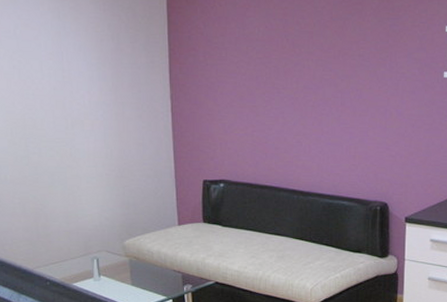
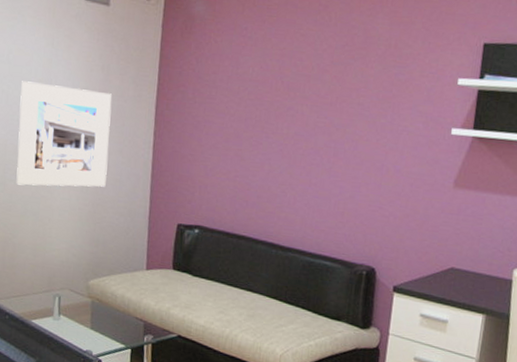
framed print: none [32,55,129,157] -> present [16,81,112,187]

